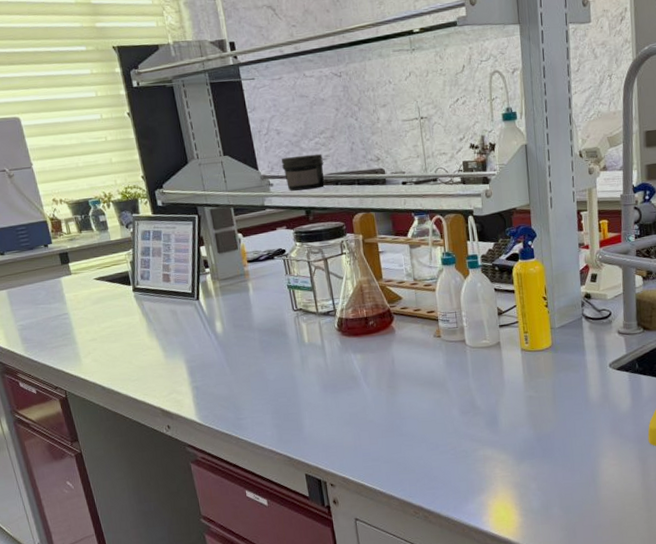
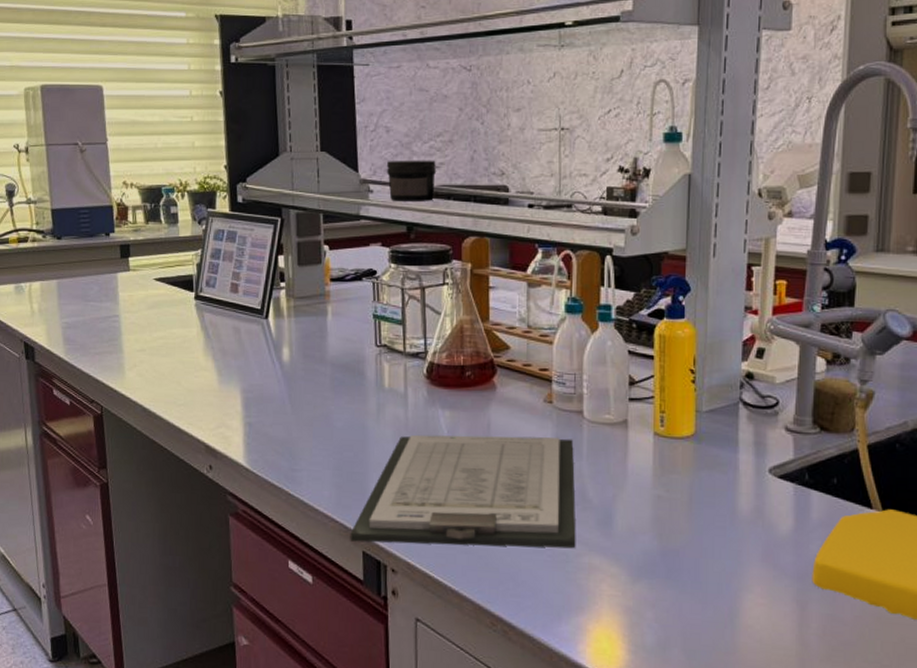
clipboard: none [293,362,472,468] -> present [350,434,576,548]

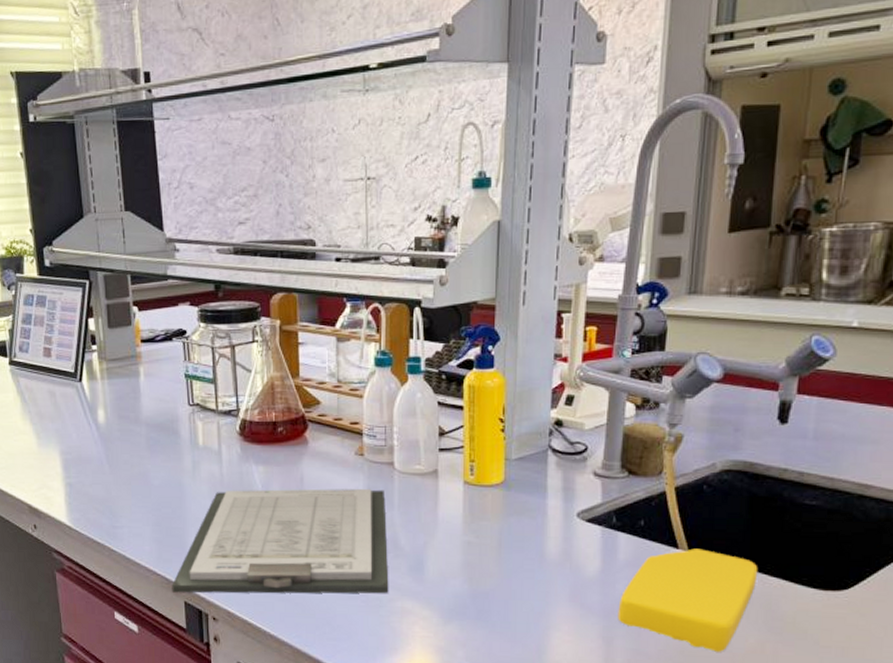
jar: present [386,160,437,201] -> none [191,215,243,259]

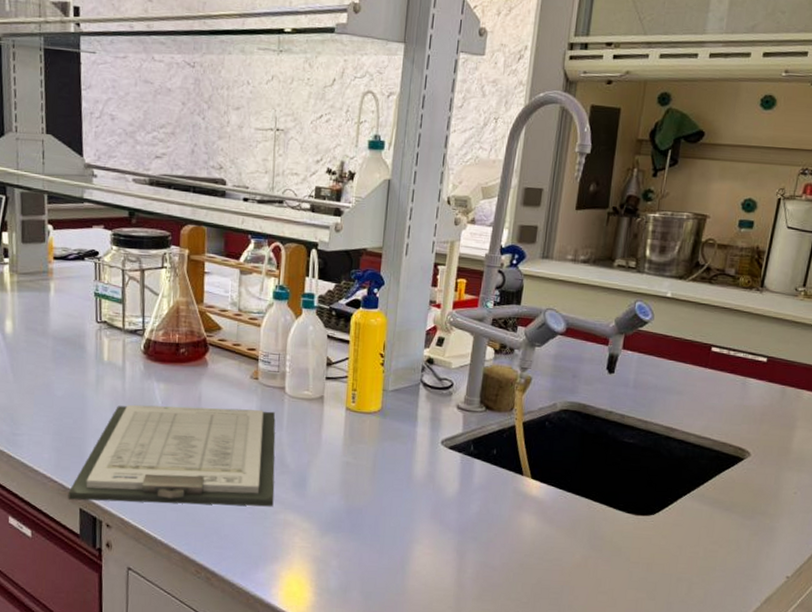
sponge: present [617,548,758,652] -> none [470,476,586,566]

